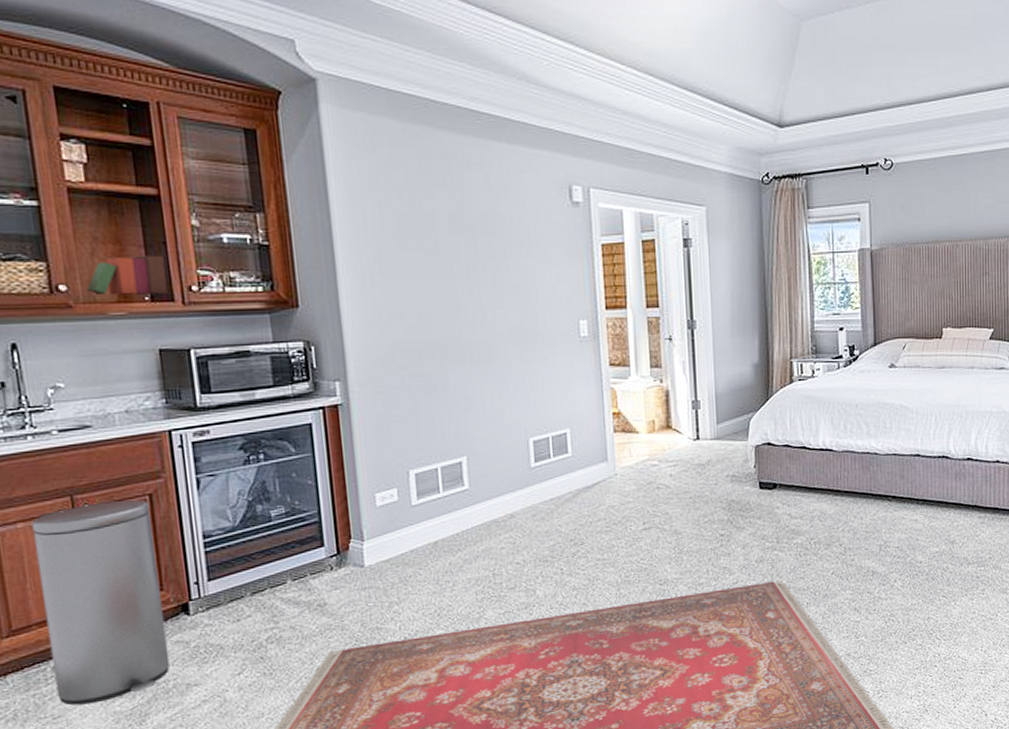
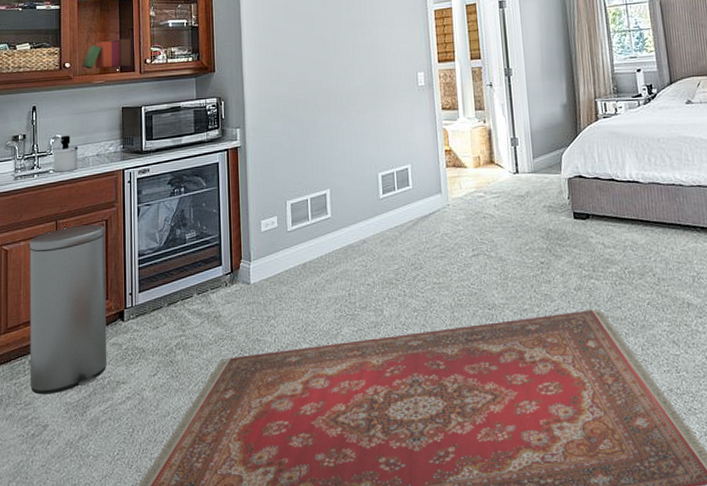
soap dispenser: none [53,384,97,434] -> present [53,135,78,173]

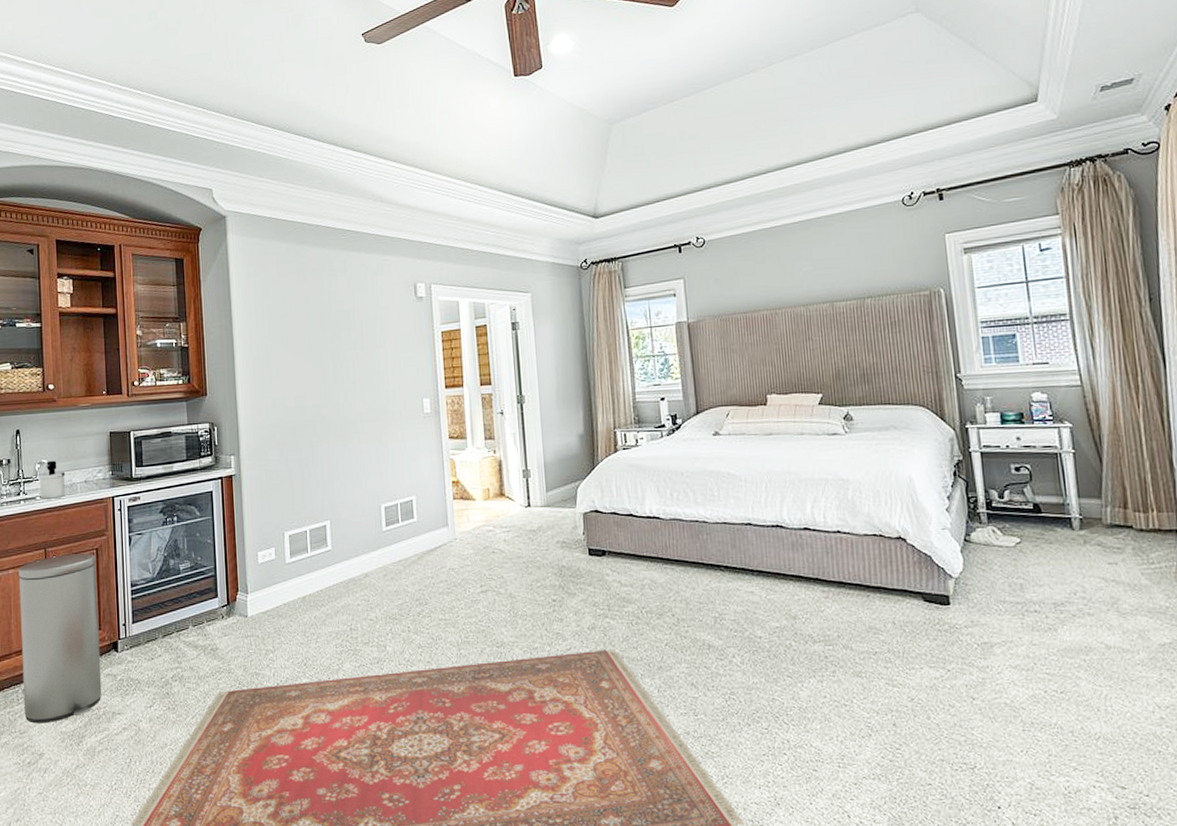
books: present [82,38,131,70] -> none [66,359,118,392]

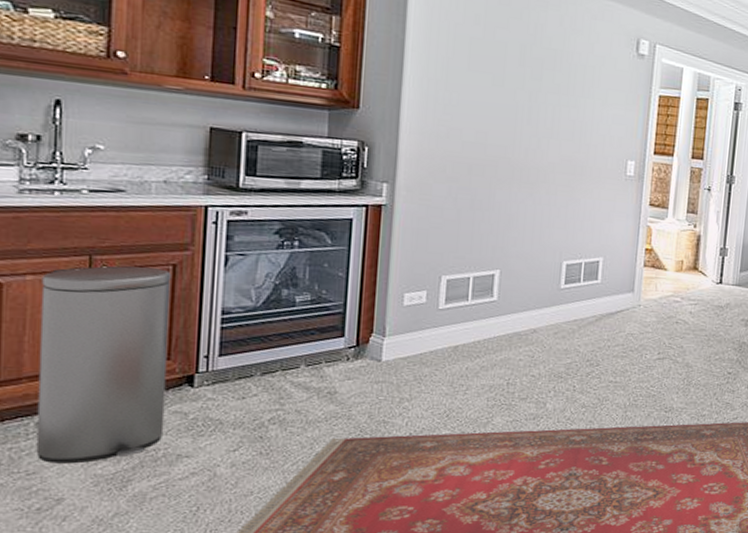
soap dispenser: present [39,460,65,499] -> none [88,147,133,197]

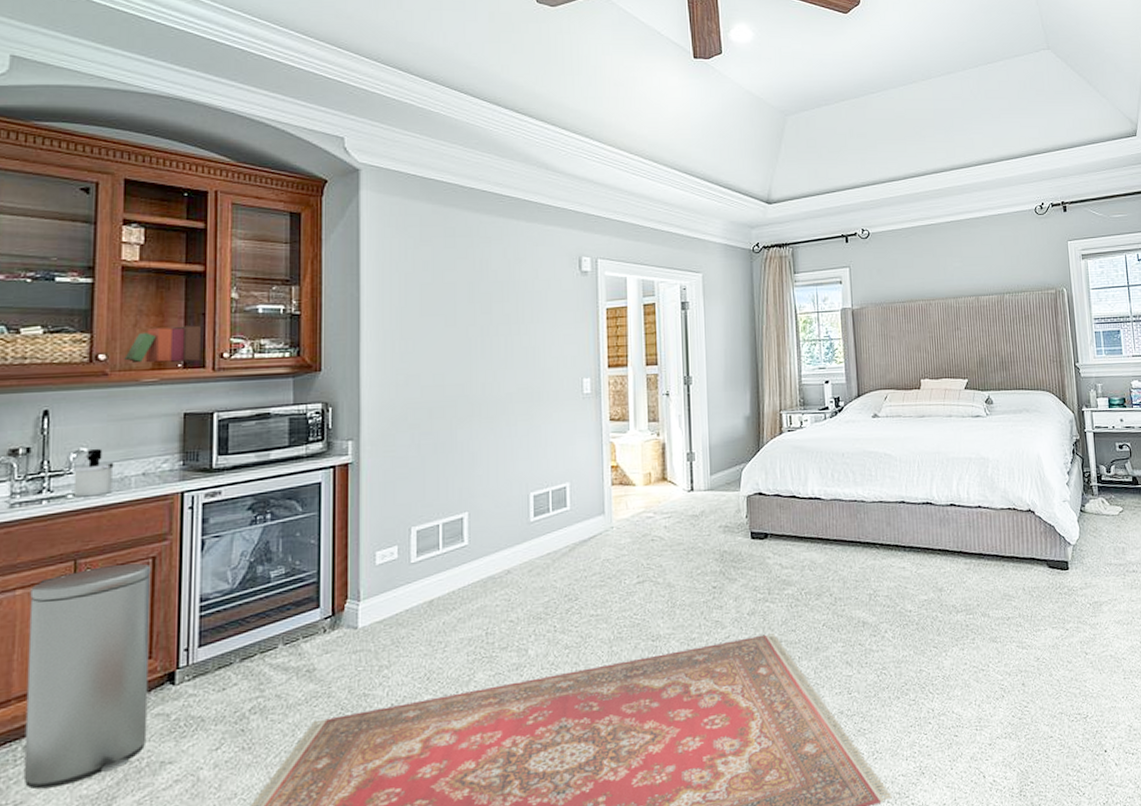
soap dispenser: none [88,147,133,197] -> present [73,448,114,498]
books: none [146,33,231,76] -> present [124,325,201,364]

